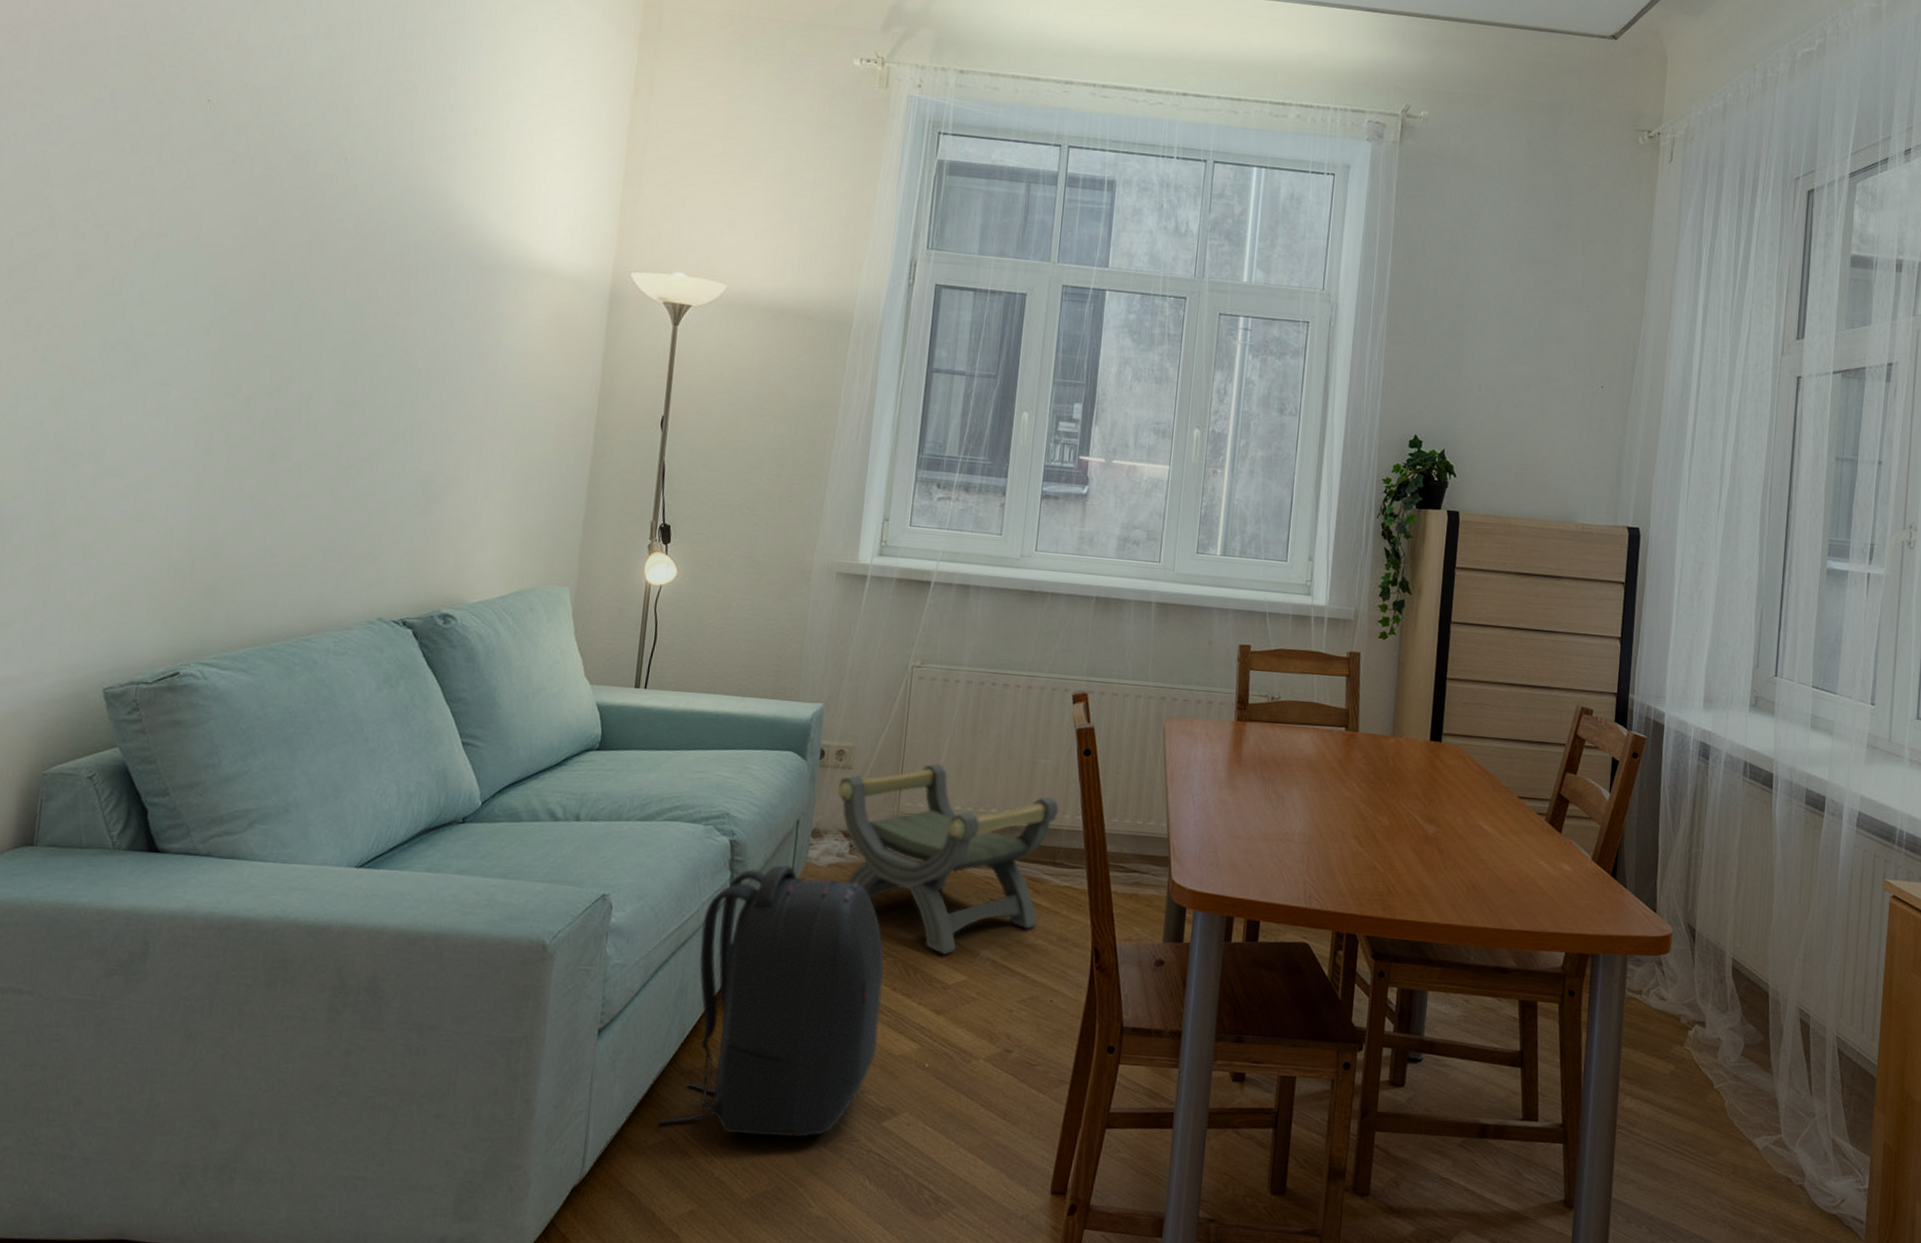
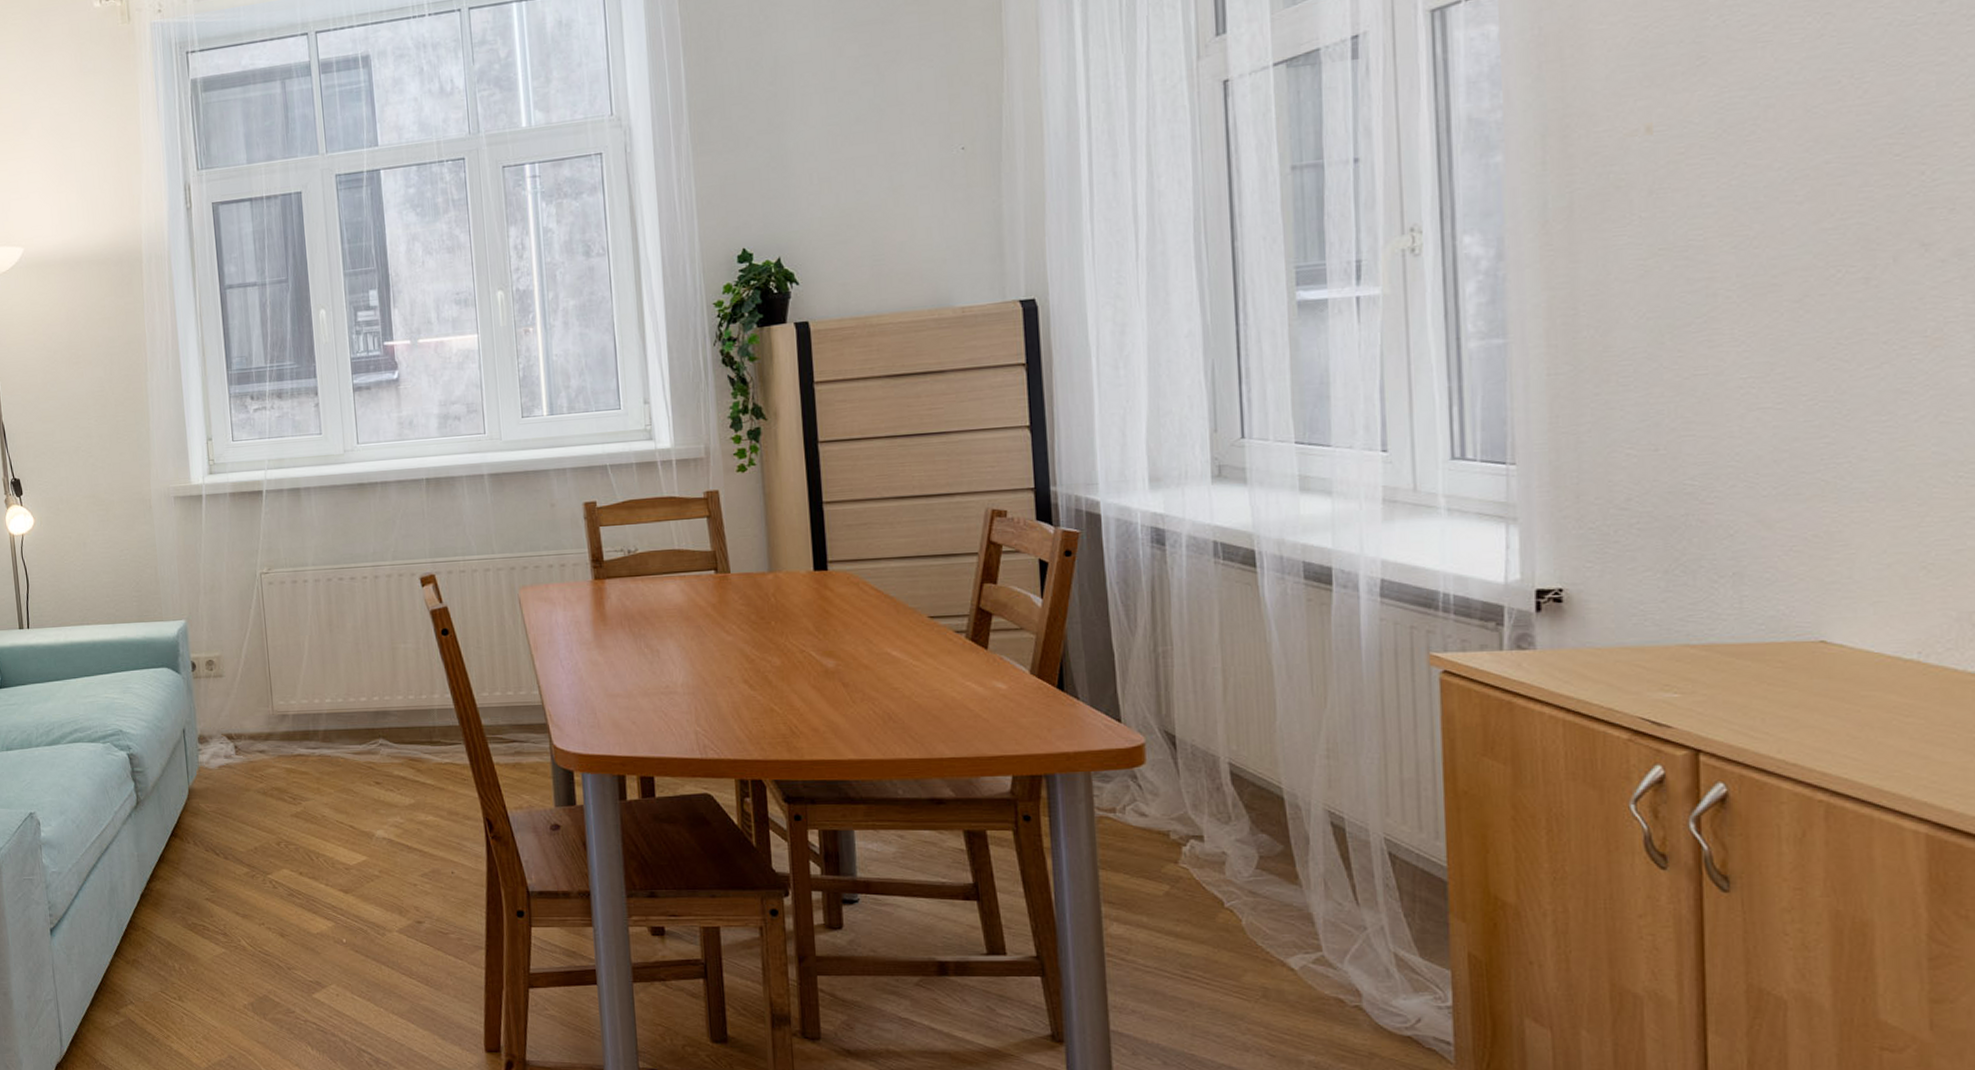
backpack: present [659,864,885,1137] -> none [116,770,296,1012]
stool: present [837,763,1059,955] -> none [213,661,427,838]

